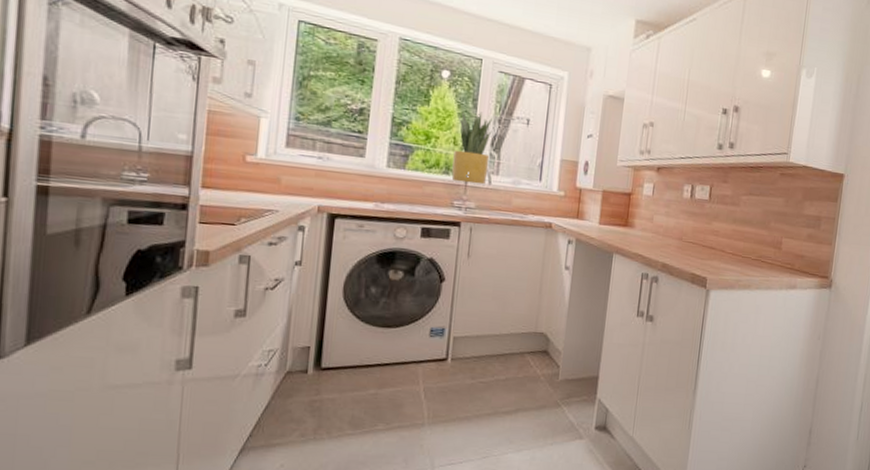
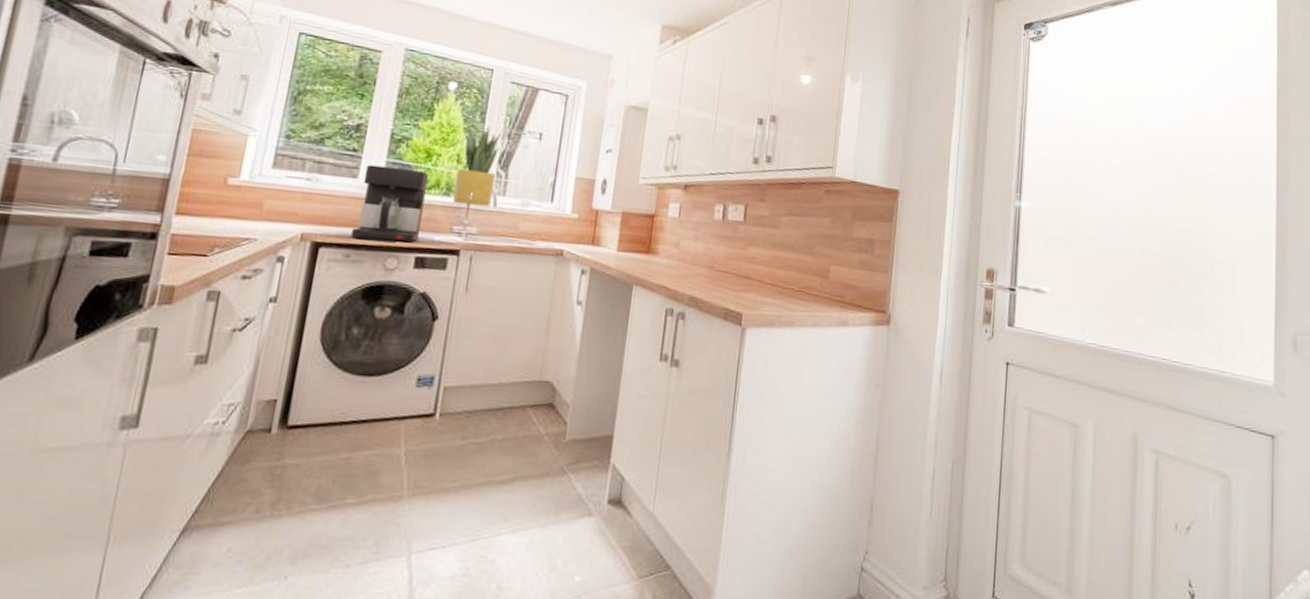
coffee maker: none [362,145,429,215] -> present [350,164,429,243]

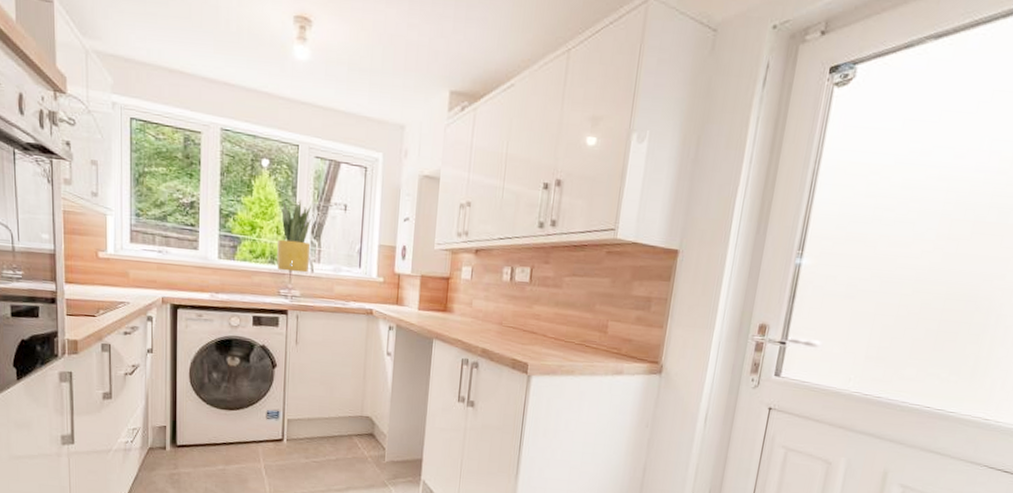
coffee maker: present [350,164,429,243] -> none [200,237,255,305]

